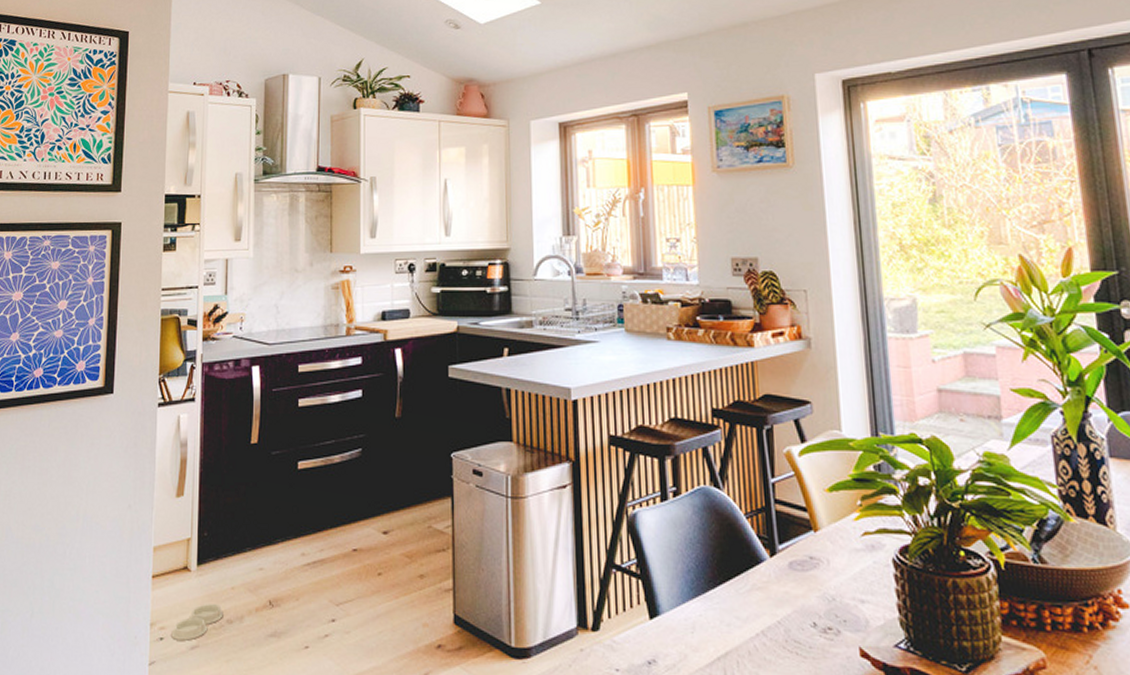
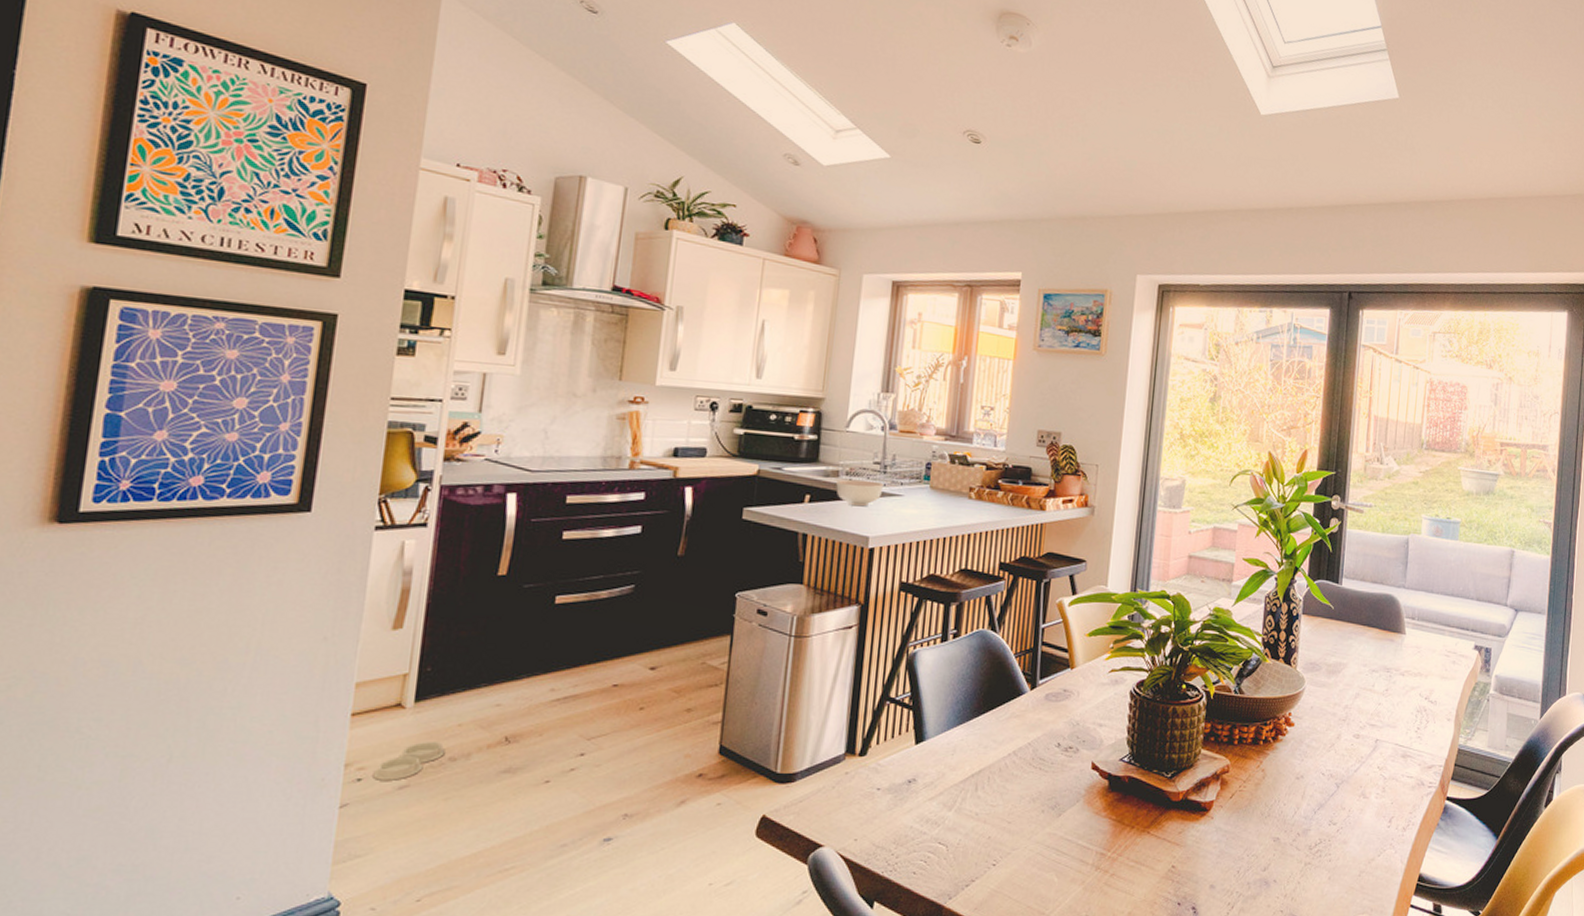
bowl: none [531,328,579,357] -> present [835,479,884,507]

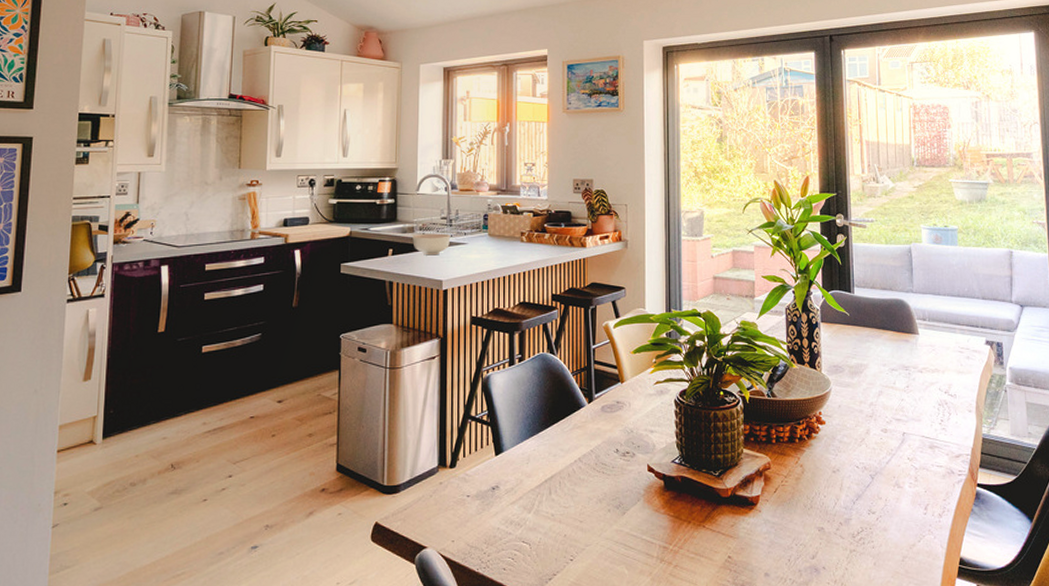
pet bowl: present [373,742,445,781] -> none [75,471,127,504]

